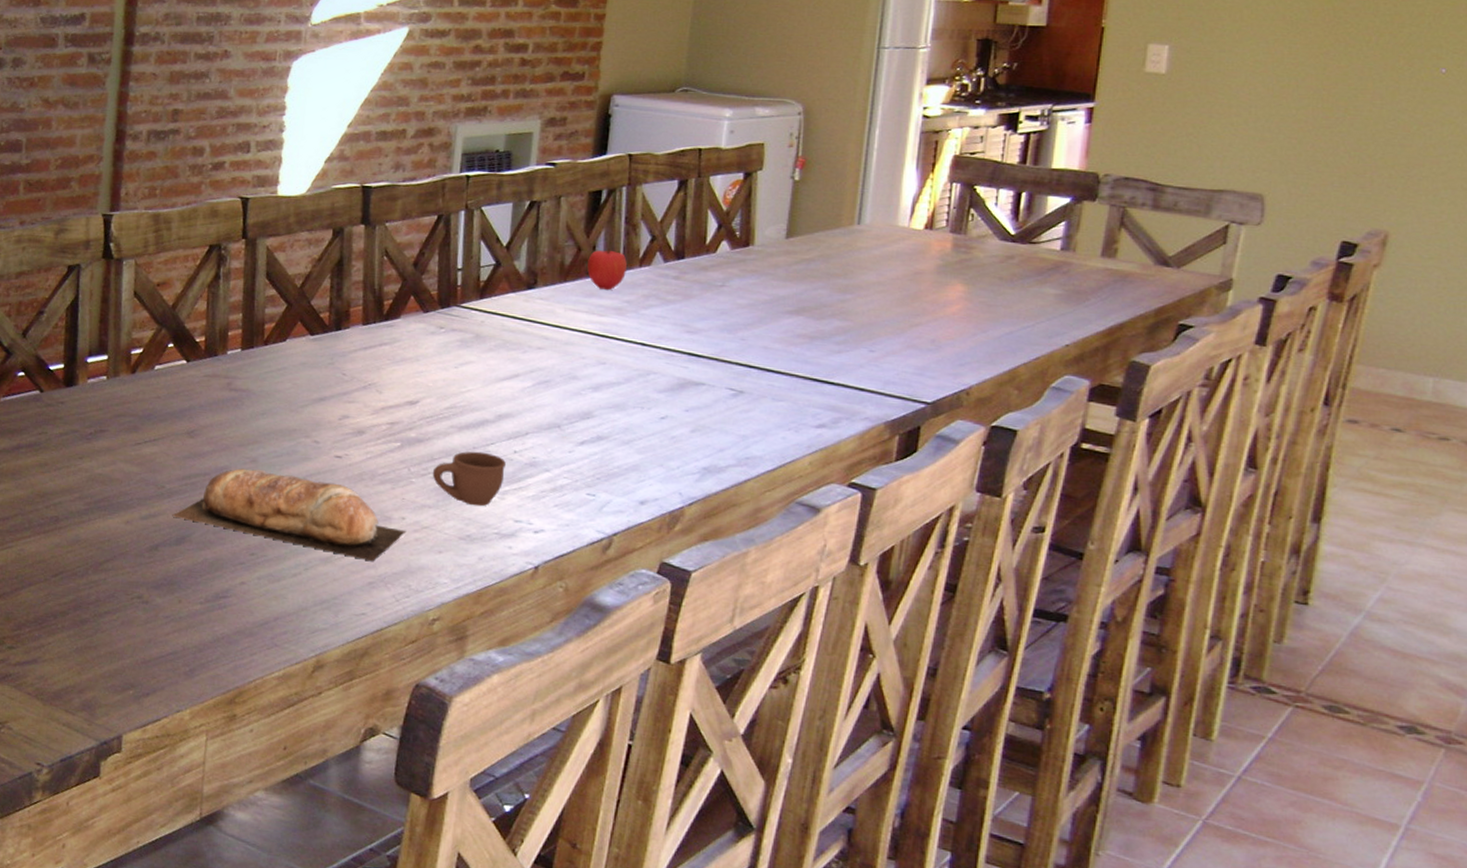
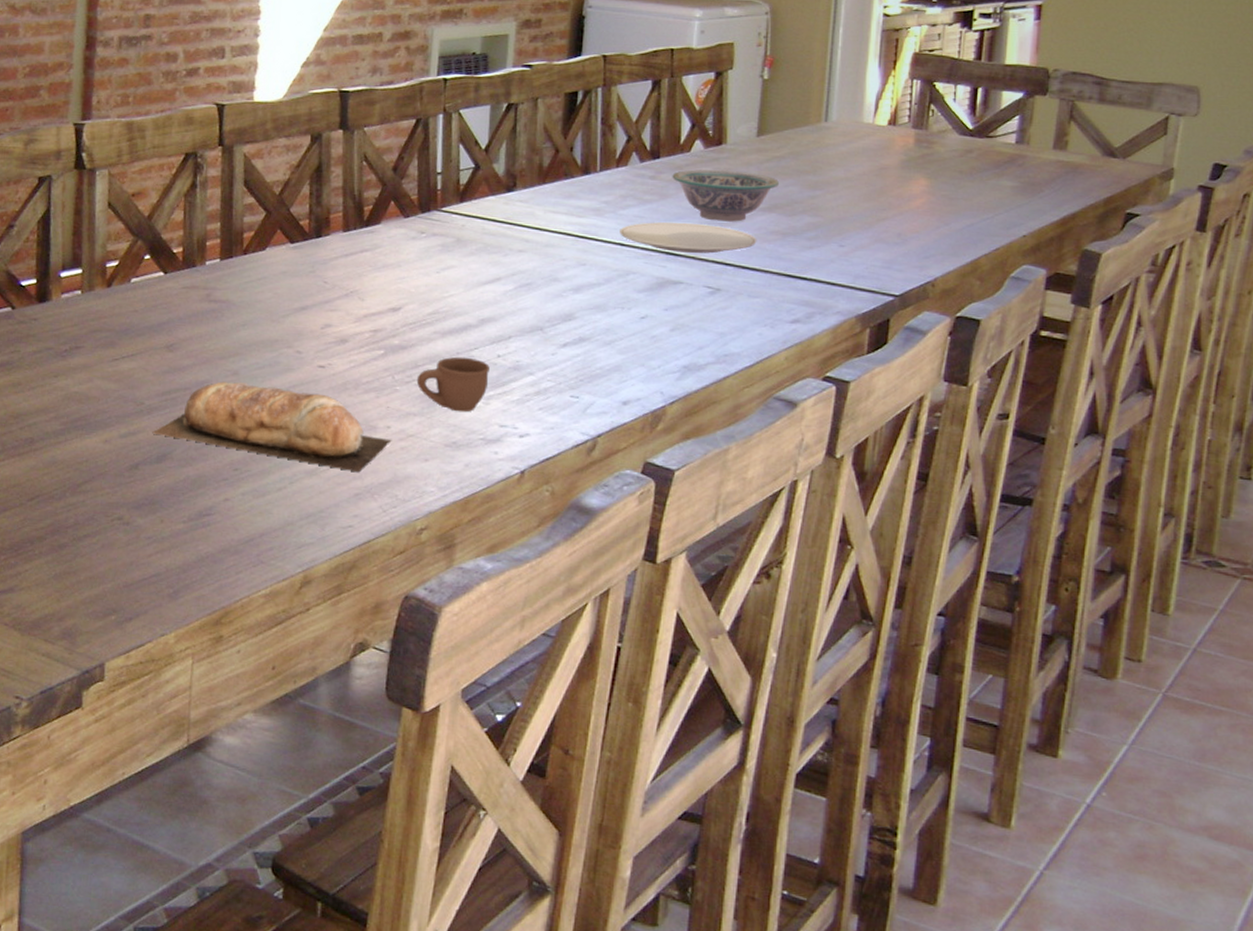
fruit: present [587,247,627,291] -> none [565,148,604,192]
plate: none [641,322,783,356] -> present [620,222,757,254]
bowl: none [696,270,809,325] -> present [672,169,780,222]

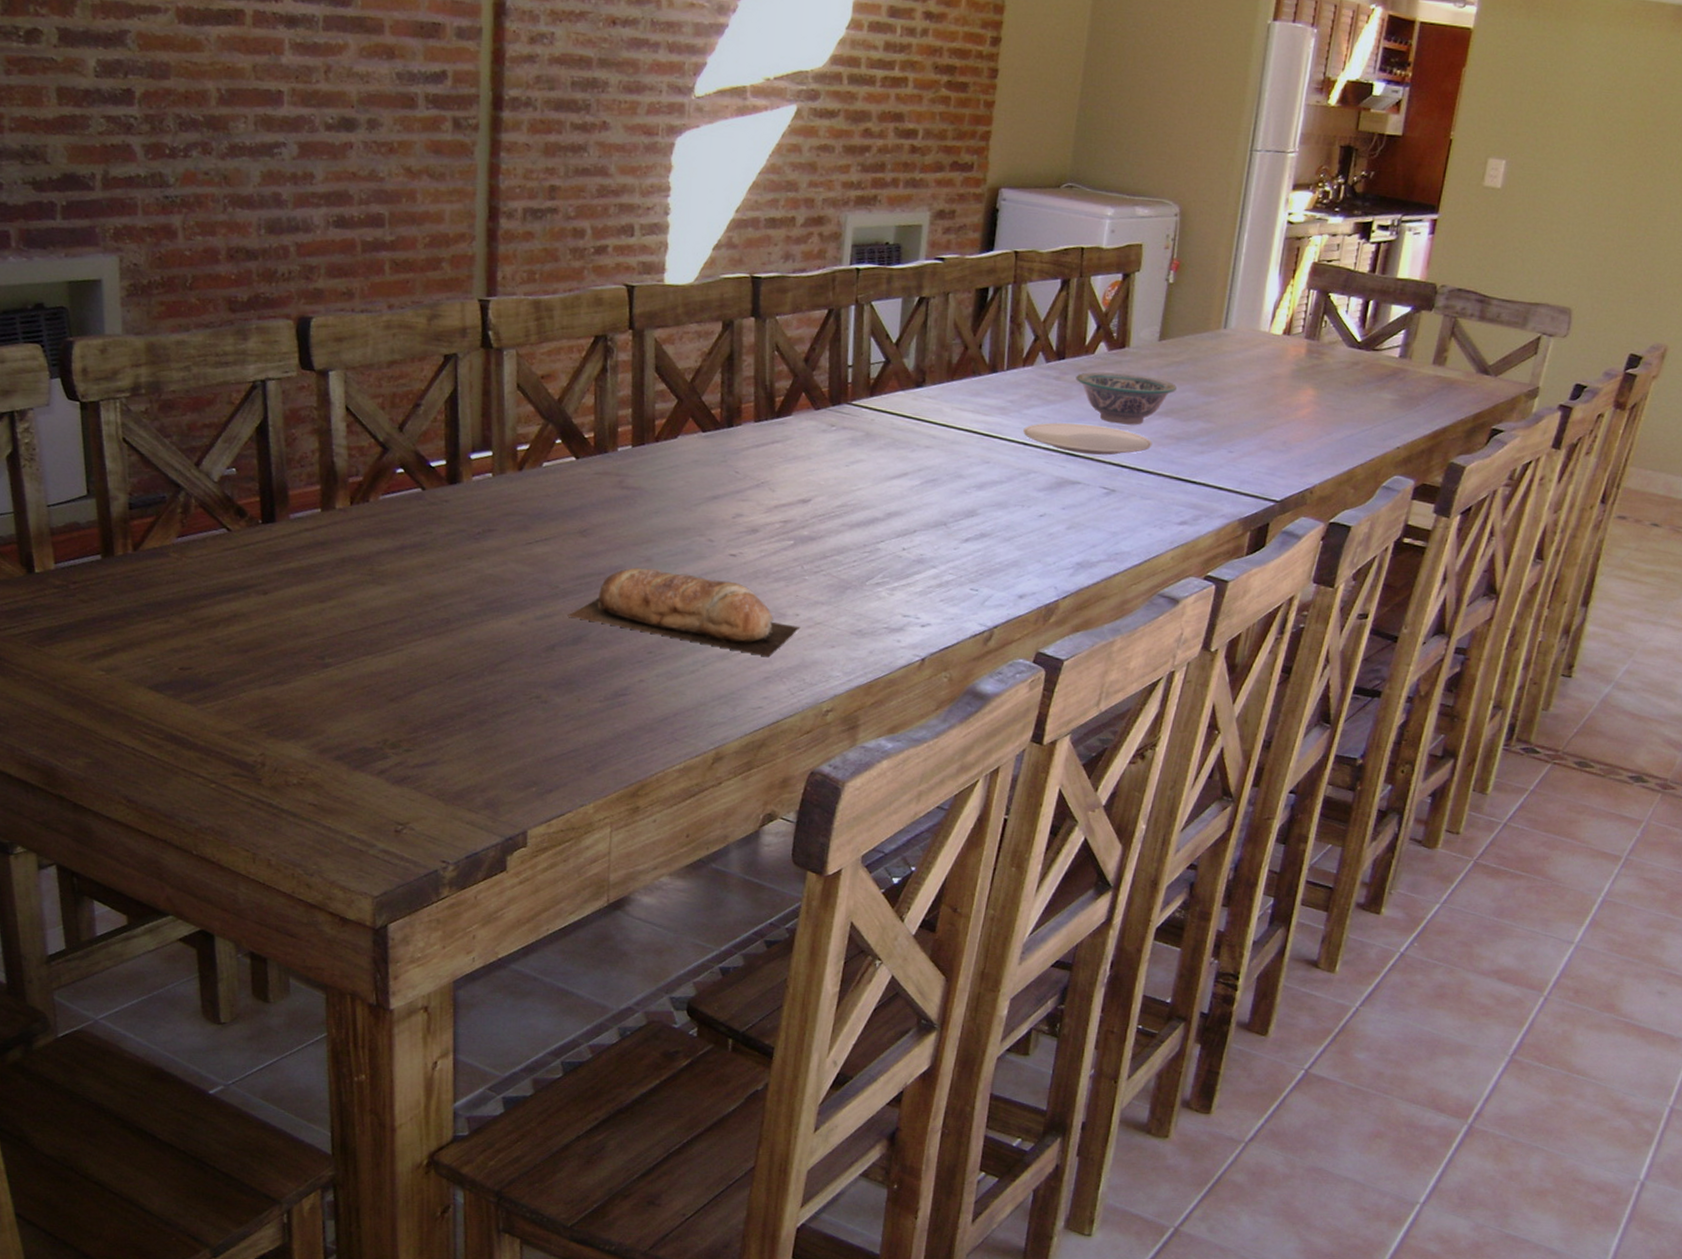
cup: present [416,356,490,413] -> none [824,548,895,602]

